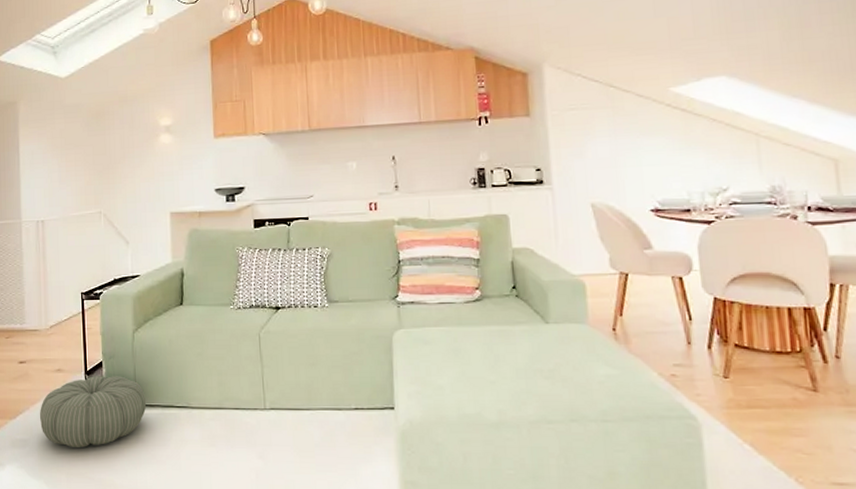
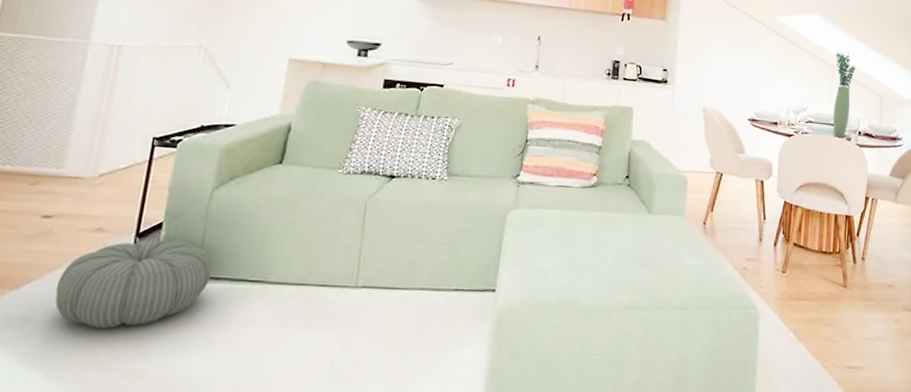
vase: none [759,114,792,218] -> present [832,50,856,139]

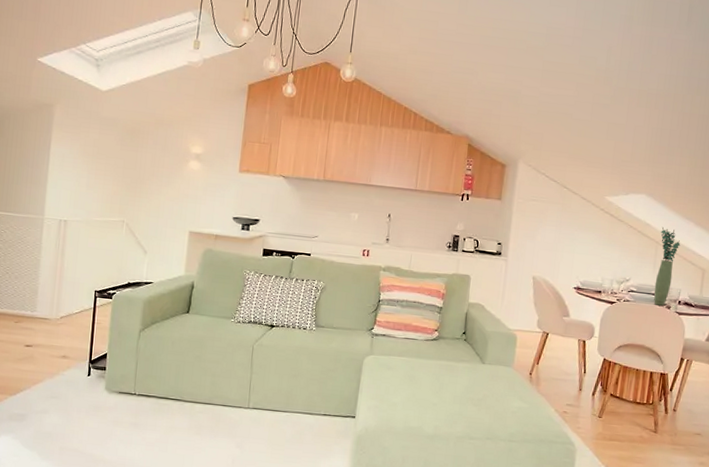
pouf: present [54,239,212,328] -> none [40,365,144,426]

